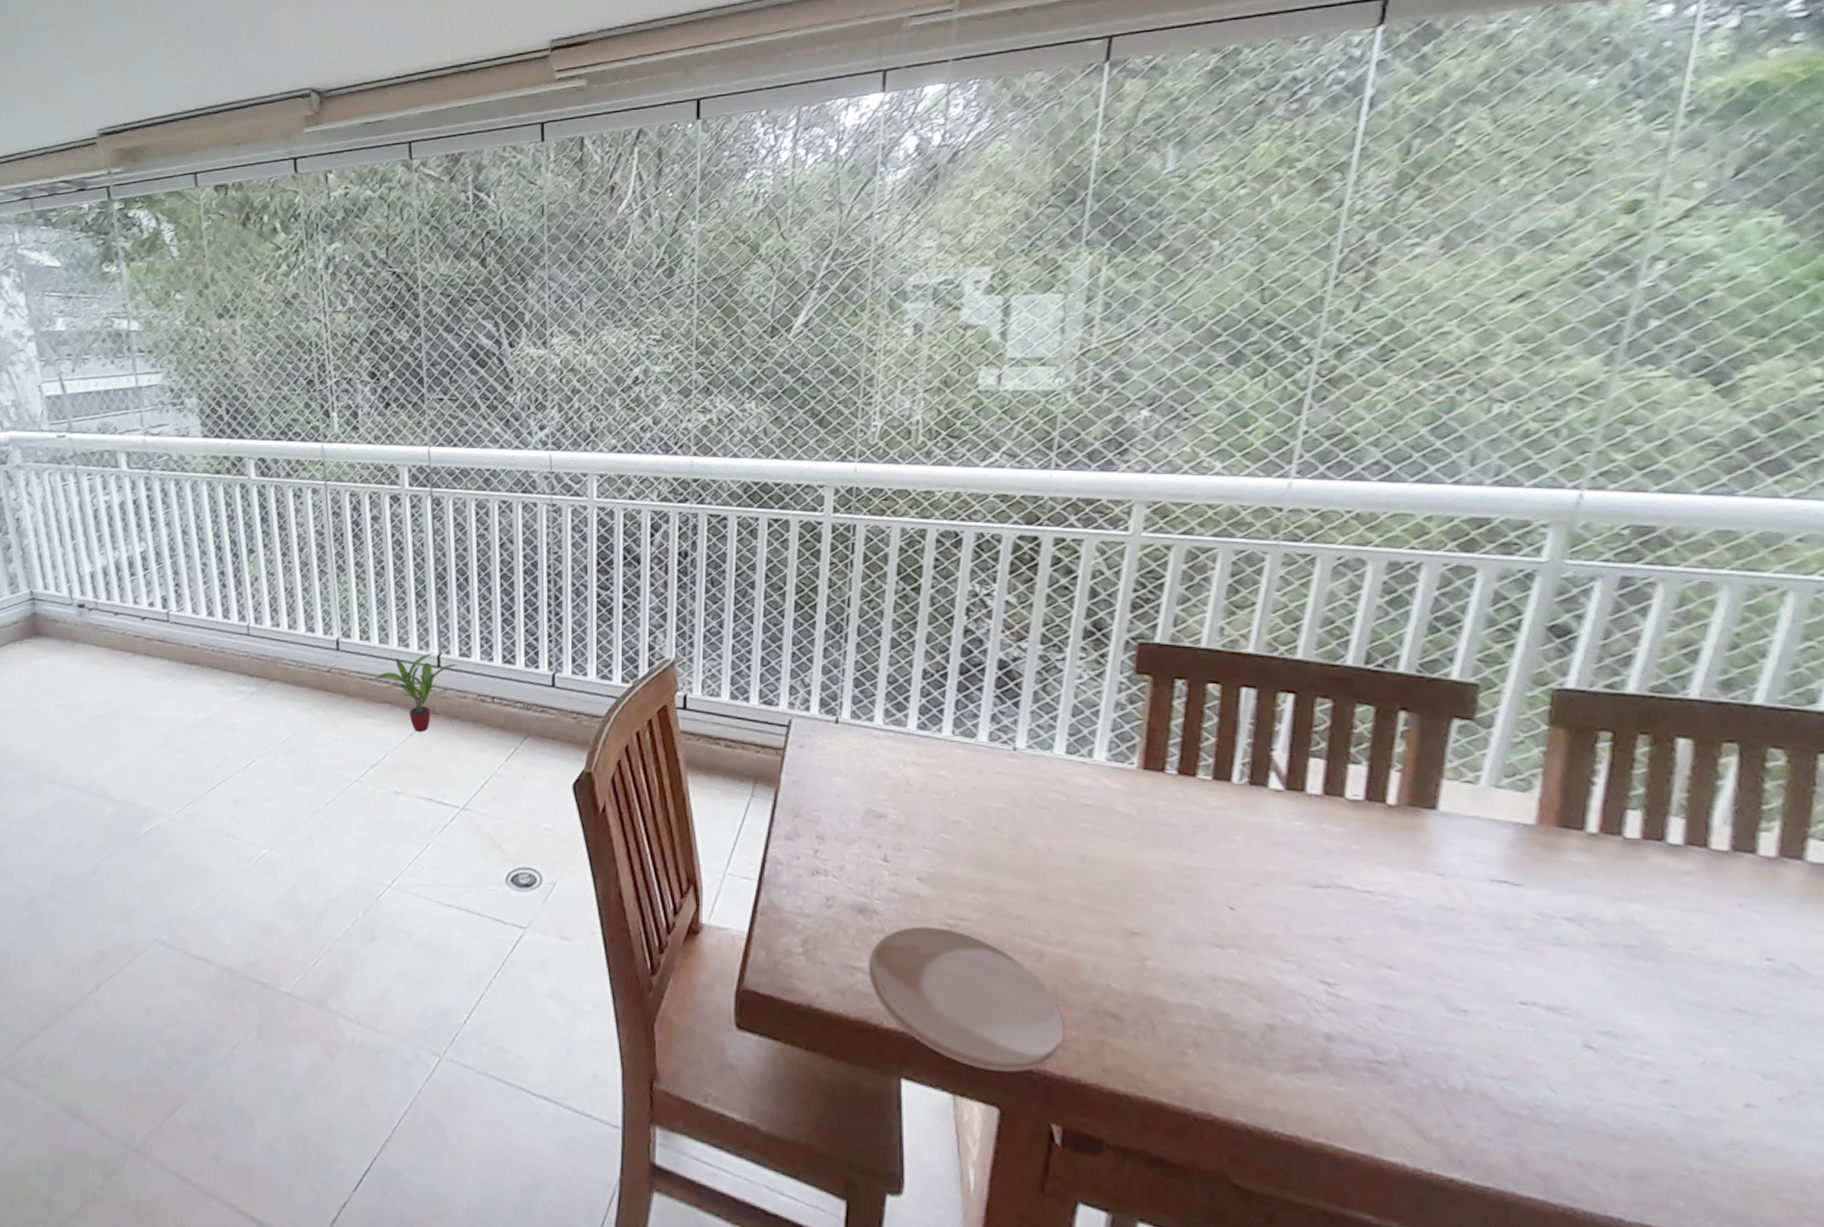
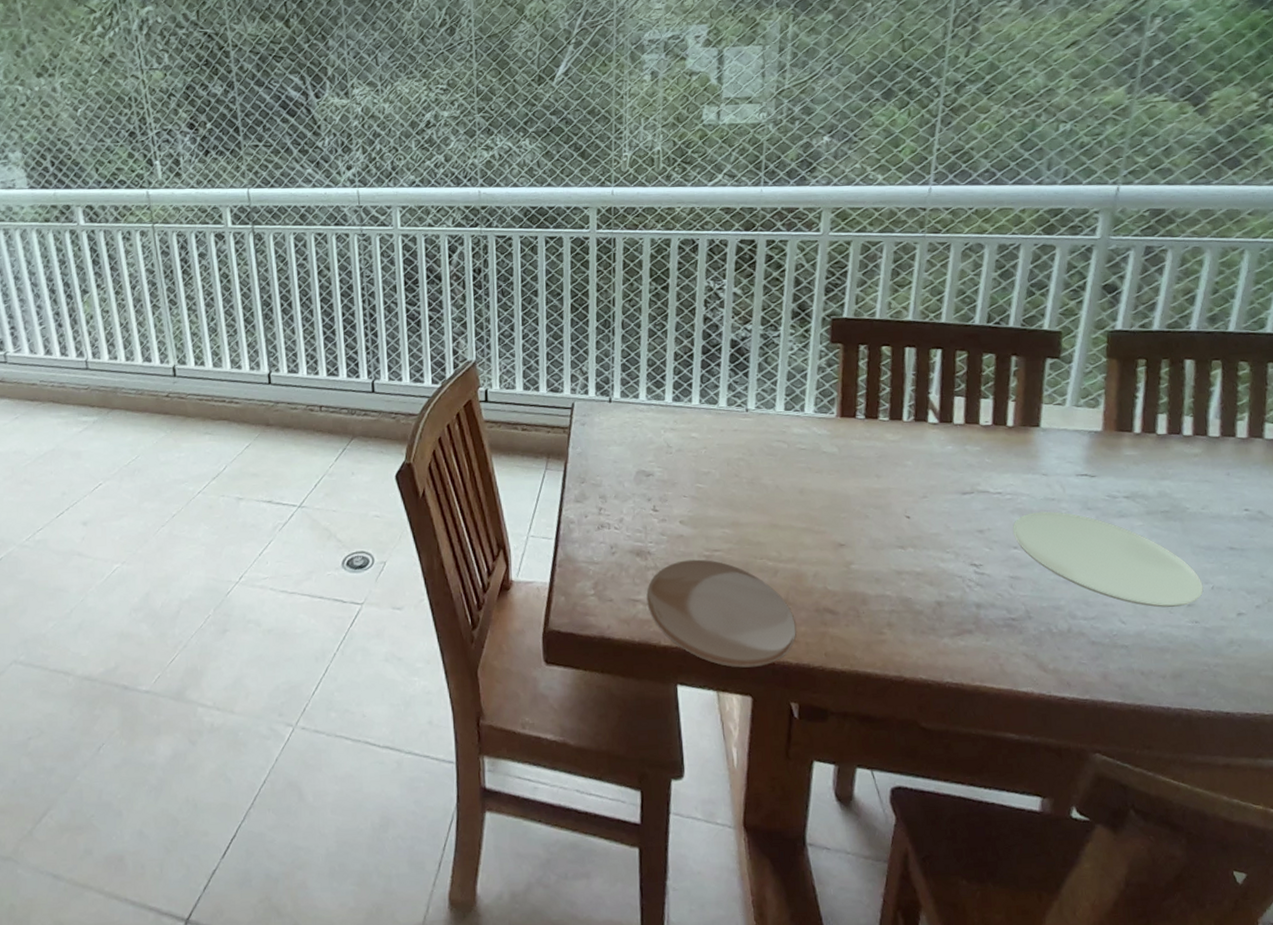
potted plant: present [377,653,457,732] -> none [213,372,287,443]
plate: none [1387,923,1689,1081] -> present [1013,511,1204,608]

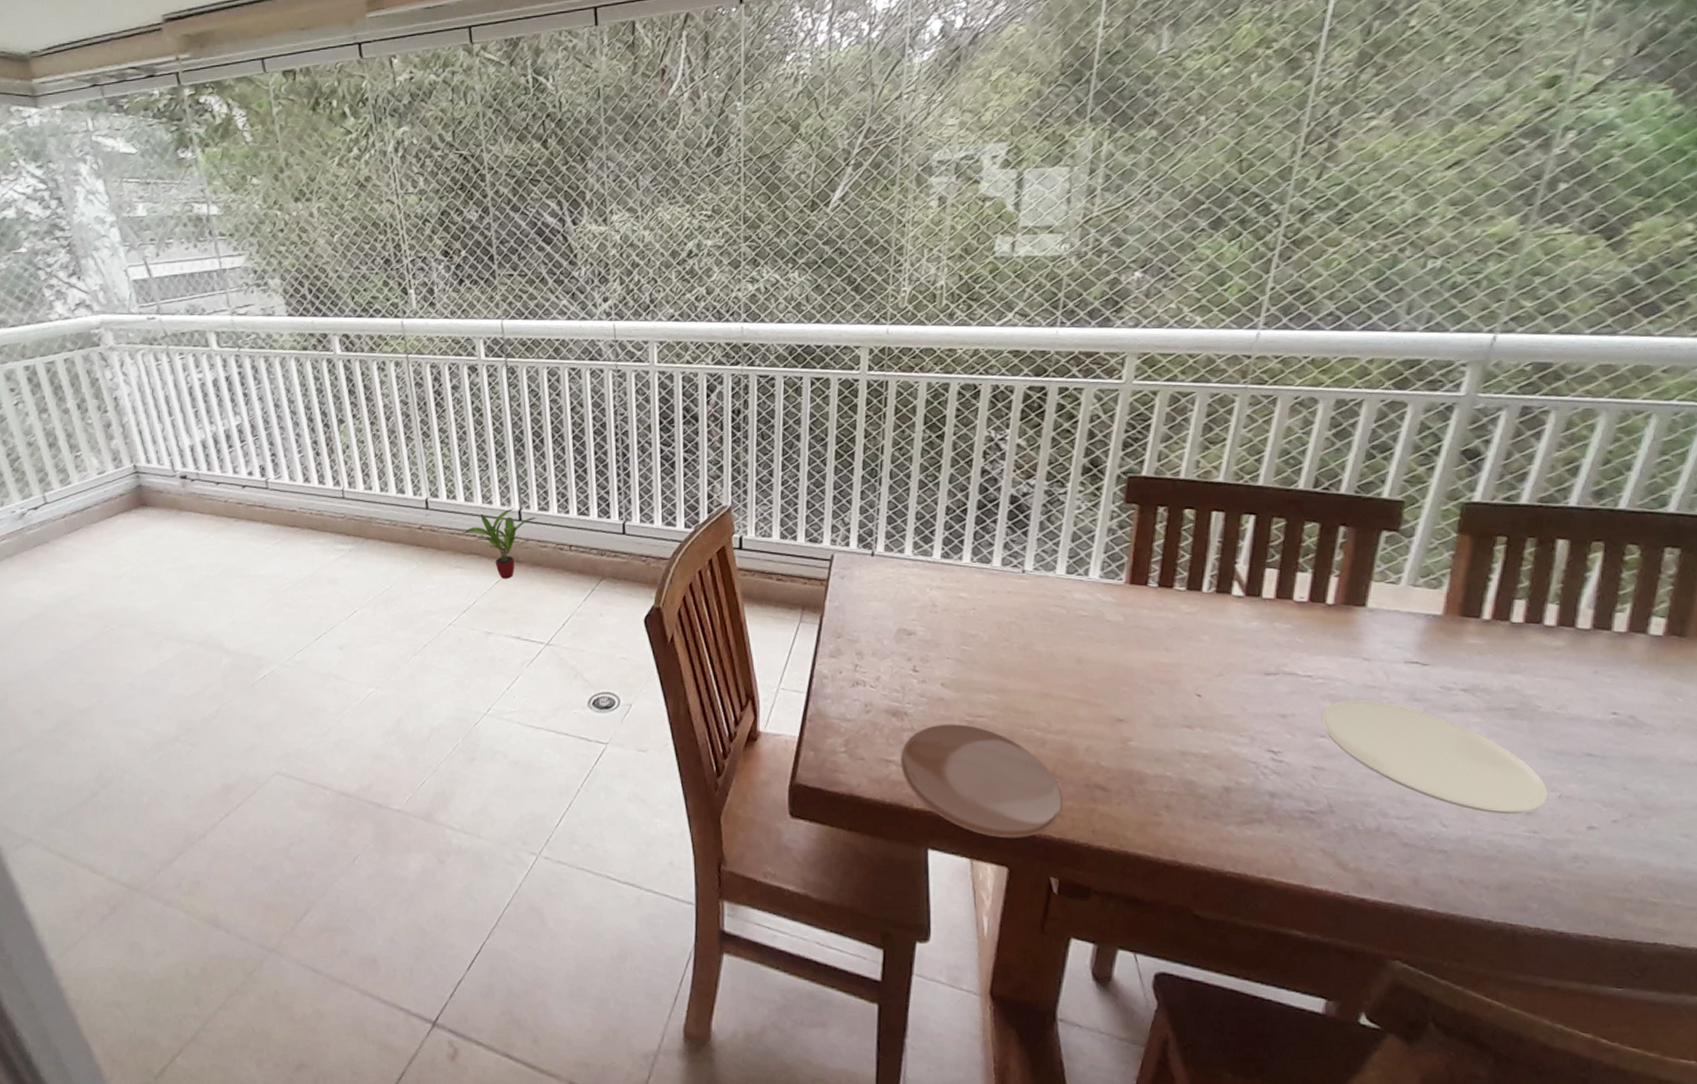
potted plant: none [213,372,287,443] -> present [464,508,537,579]

